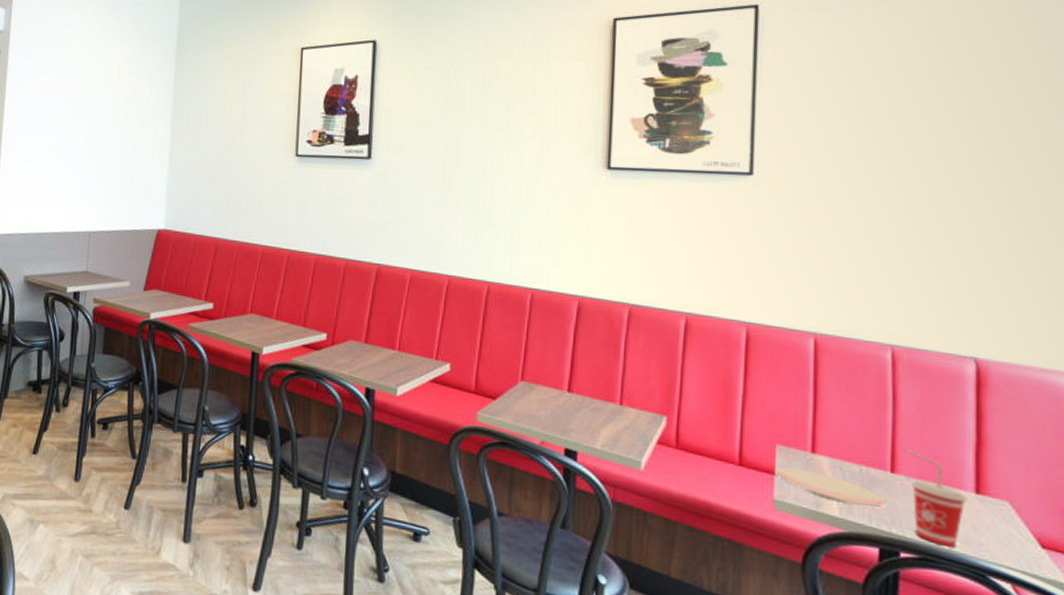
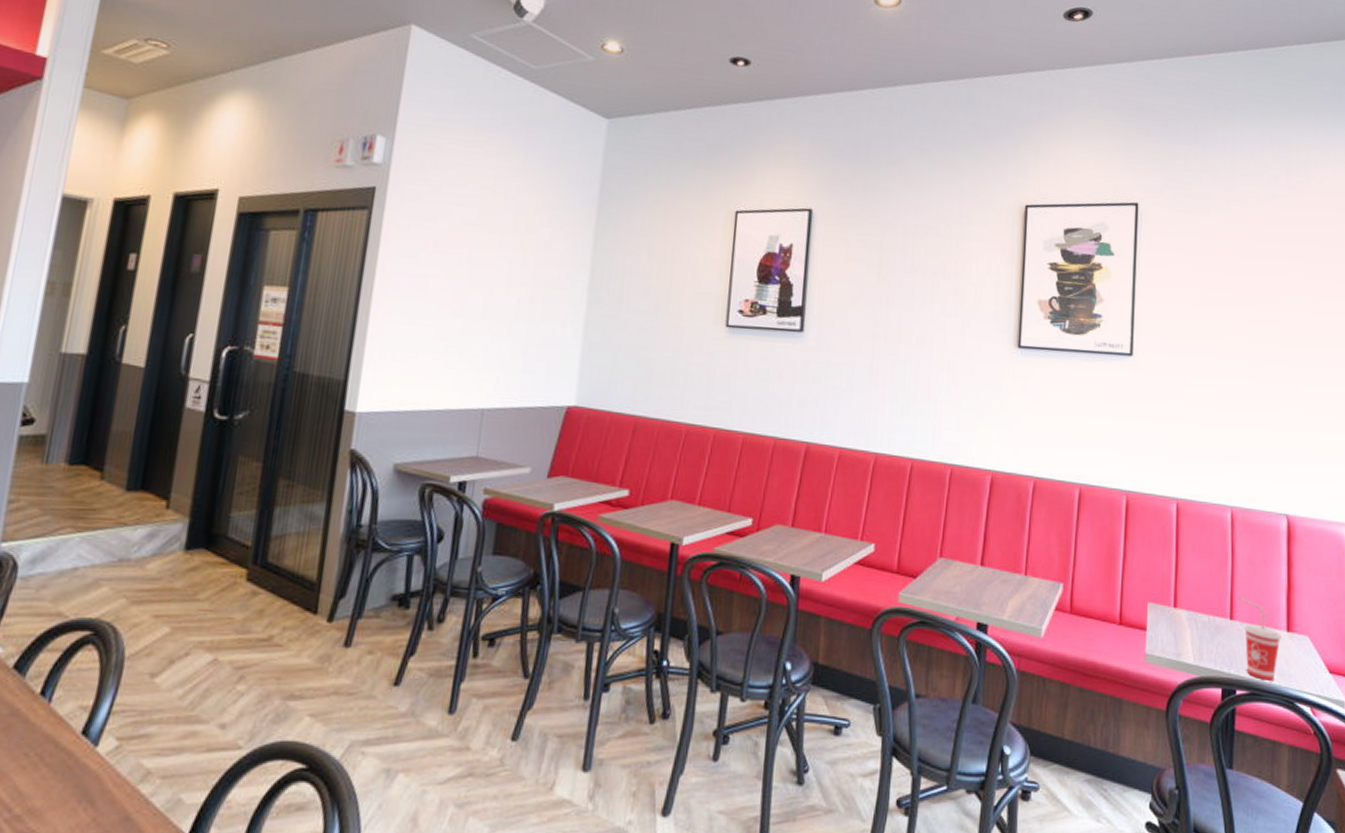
plate: present [775,466,886,508] -> none [1147,622,1227,653]

